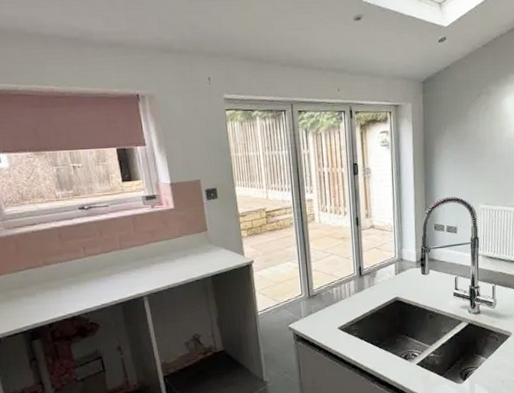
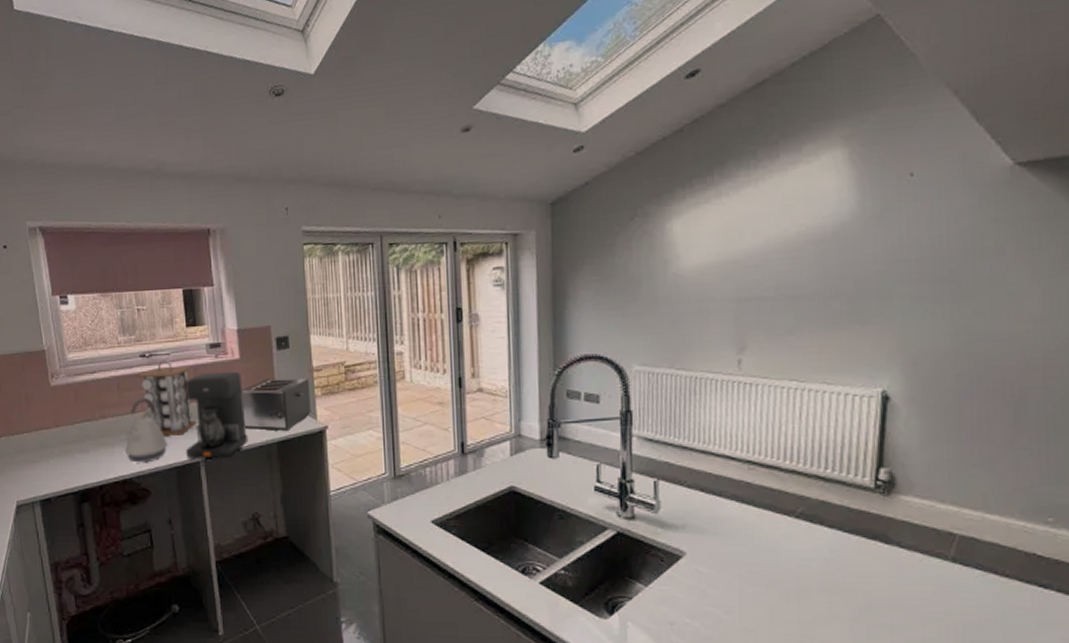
kettle: none [71,245,112,302] -> present [125,398,167,463]
spice rack: none [78,211,138,277] -> present [137,359,197,436]
coffee maker: none [125,219,186,295] -> present [186,371,249,459]
toaster: none [176,223,239,268] -> present [241,378,311,432]

